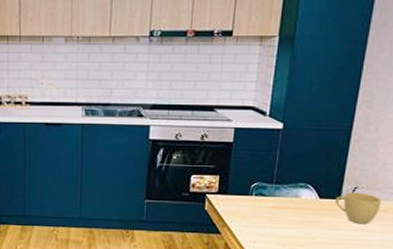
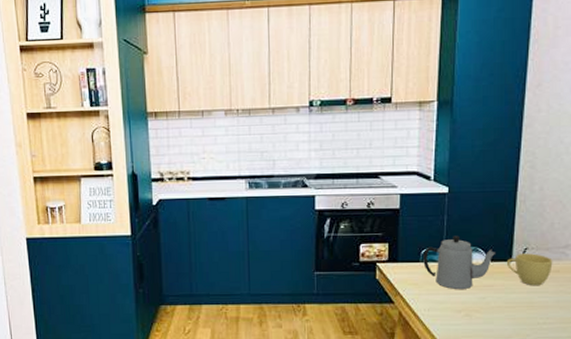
teapot: none [252,171,325,224] -> present [423,235,495,289]

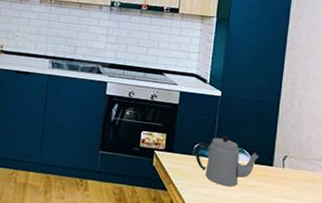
cup: present [506,253,553,286] -> none [268,160,309,193]

